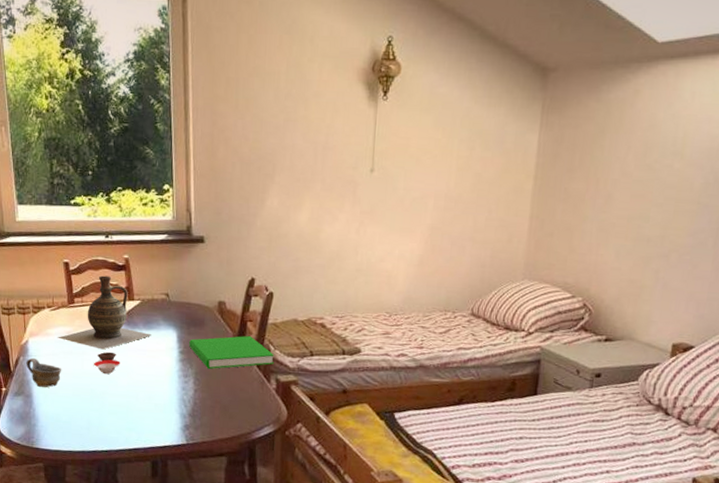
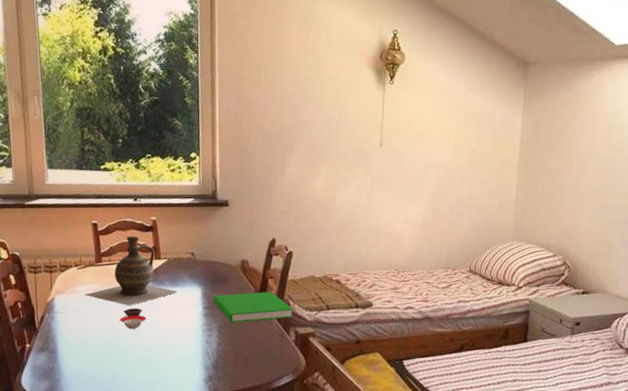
cup: present [26,357,62,388] -> none [51,314,88,344]

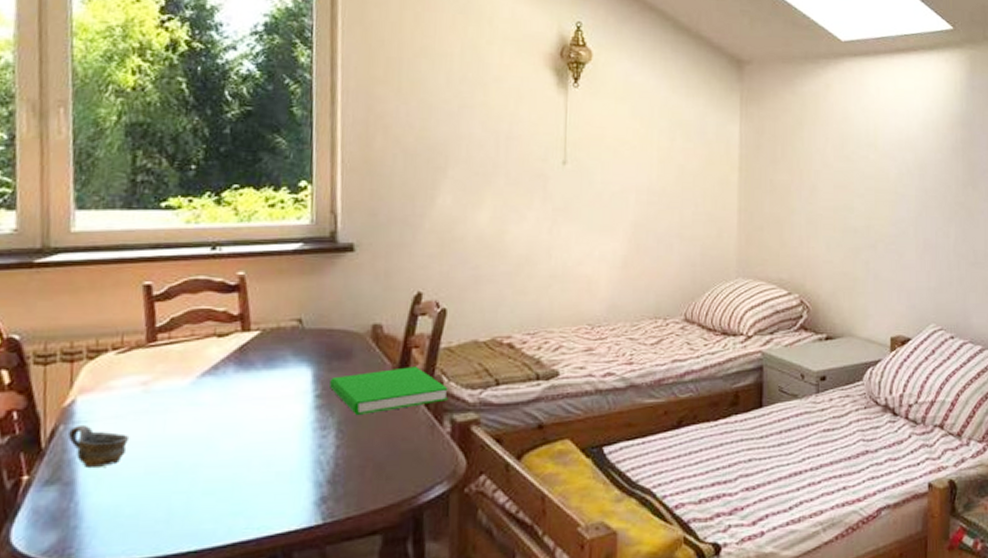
cup: none [51,314,88,344] -> present [68,424,130,469]
ceramic jug: present [83,236,177,306] -> none [124,300,275,403]
bowl: present [119,307,146,330] -> none [181,404,226,438]

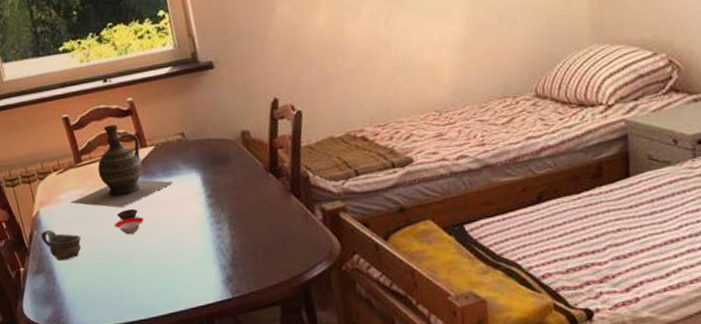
ceramic jug: none [124,300,275,403] -> present [69,124,173,208]
bowl: none [181,404,226,438] -> present [114,208,144,235]
book: present [330,367,448,416] -> none [216,165,315,210]

